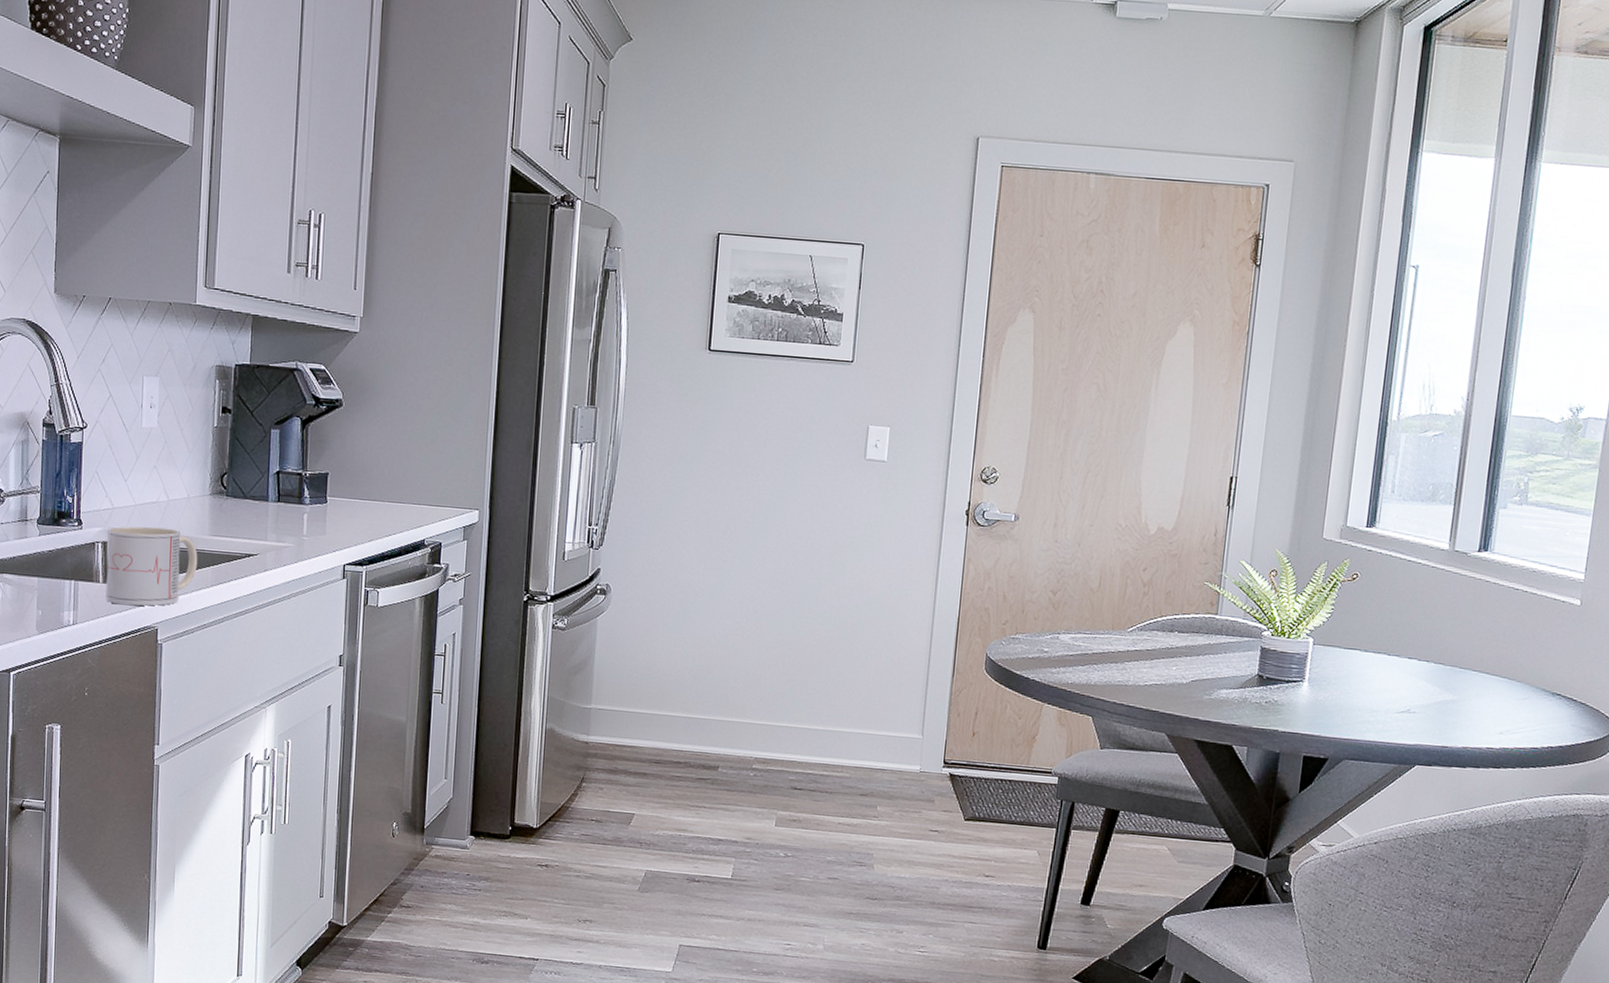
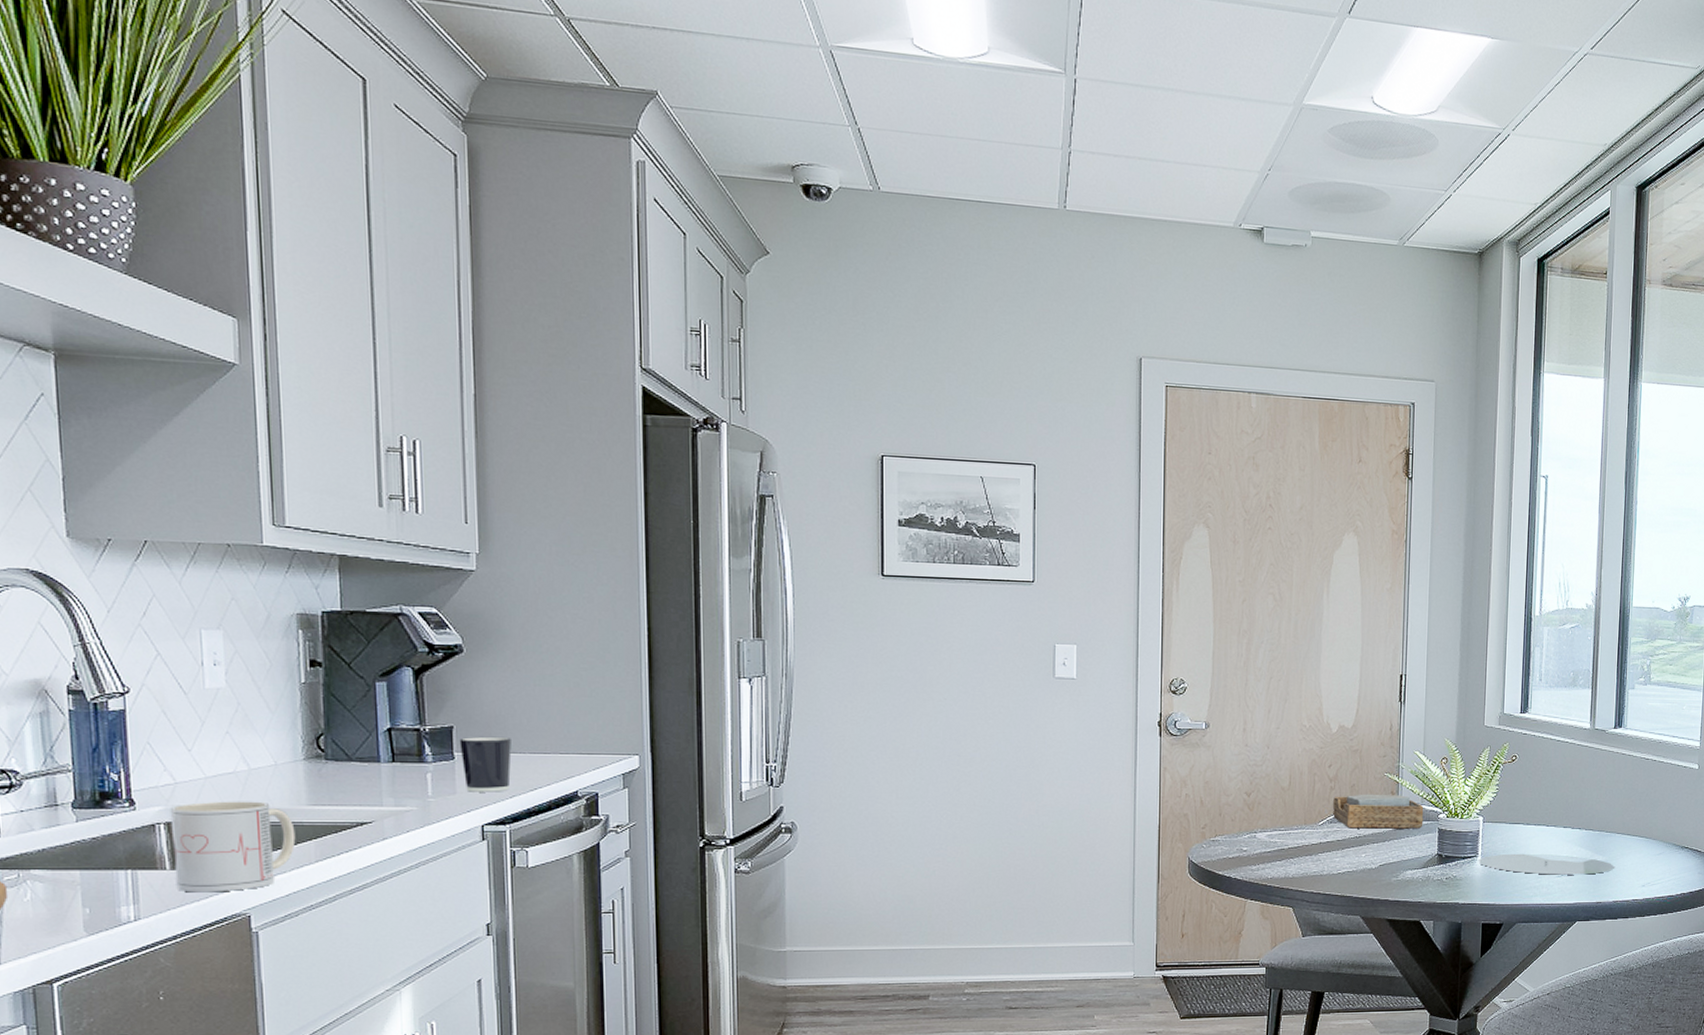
mug: none [332,483,374,536] -> present [459,736,512,792]
napkin holder: none [1144,602,1246,645] -> present [1333,794,1424,829]
plate: none [1304,681,1468,714] -> present [1478,853,1615,875]

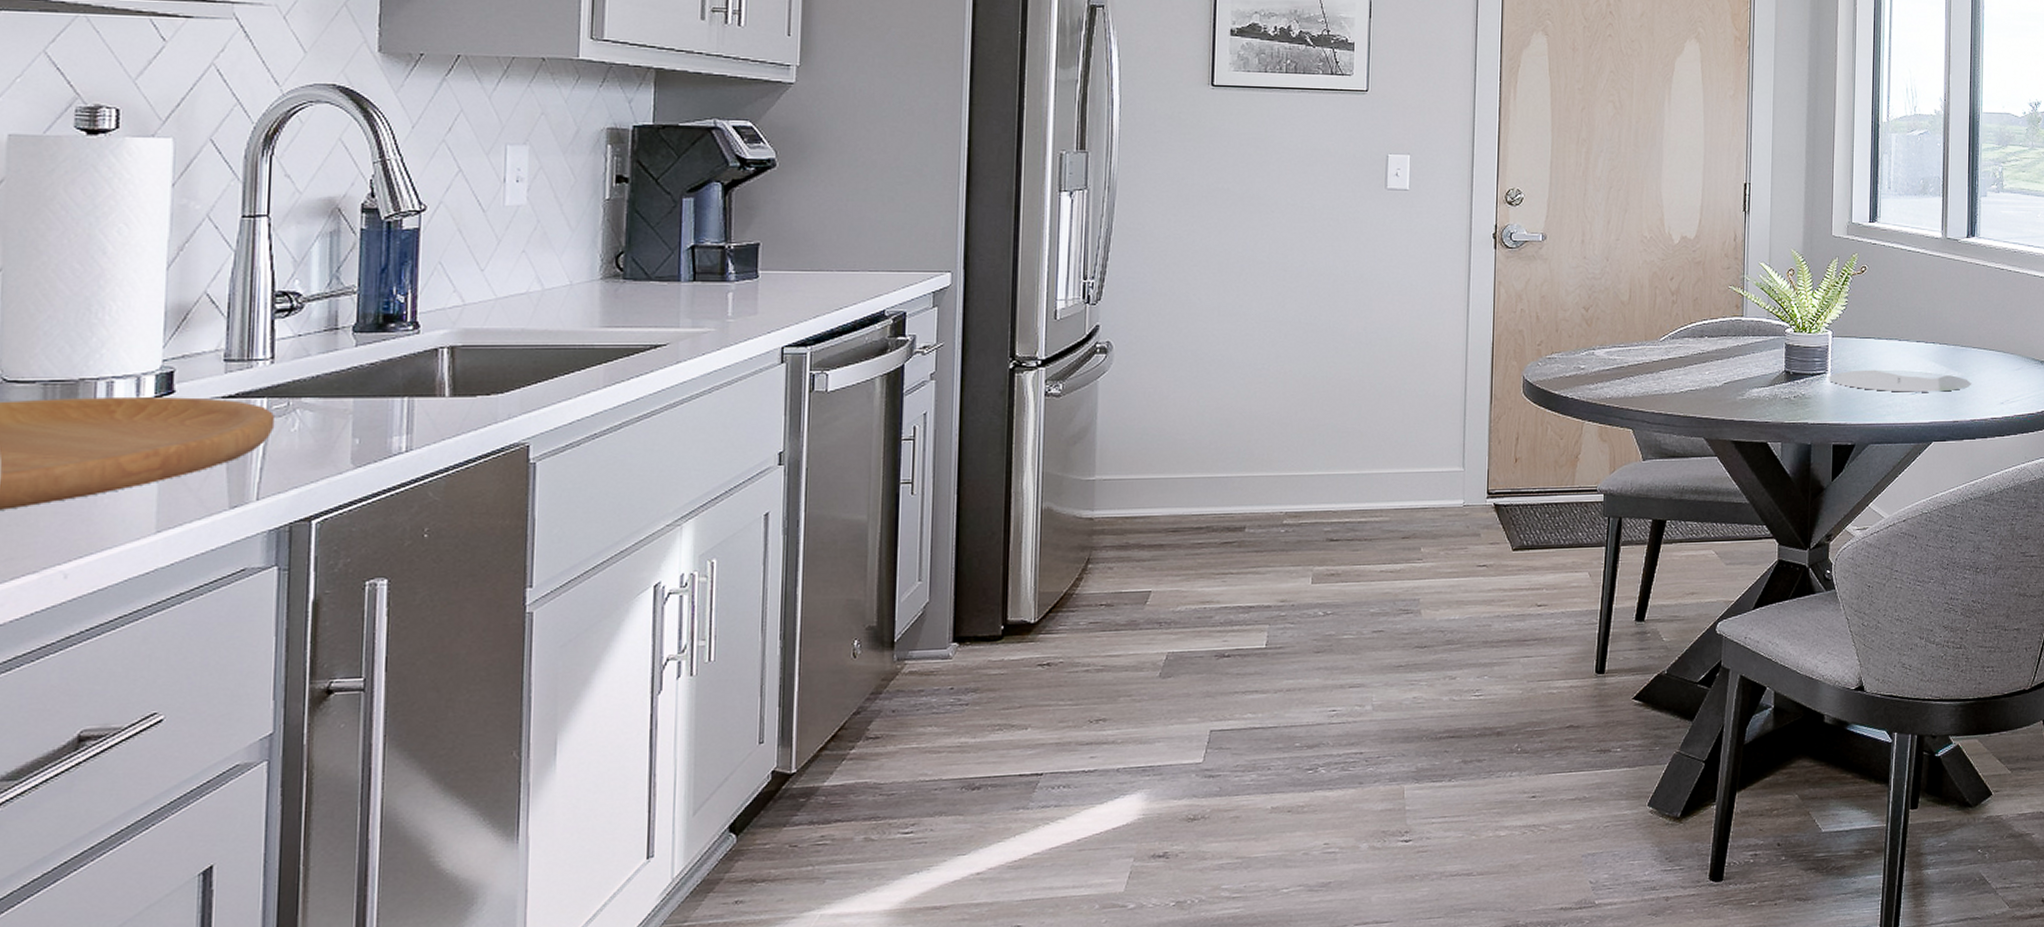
mug: present [170,801,296,893] -> none [454,323,585,421]
mug: present [459,736,512,792] -> none [765,253,819,312]
napkin holder: present [1333,794,1424,829] -> none [1675,307,1770,345]

